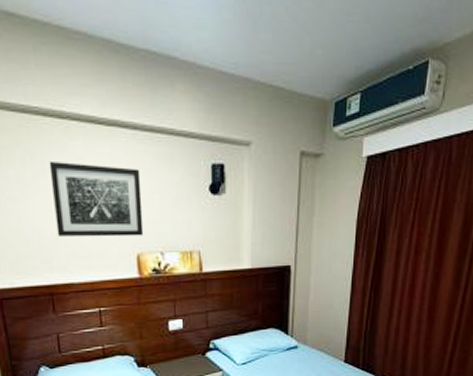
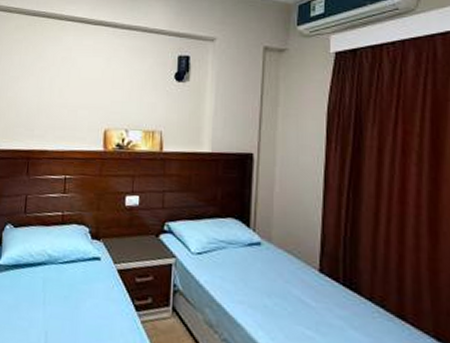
wall art: present [49,160,144,237] -> none [41,50,116,114]

